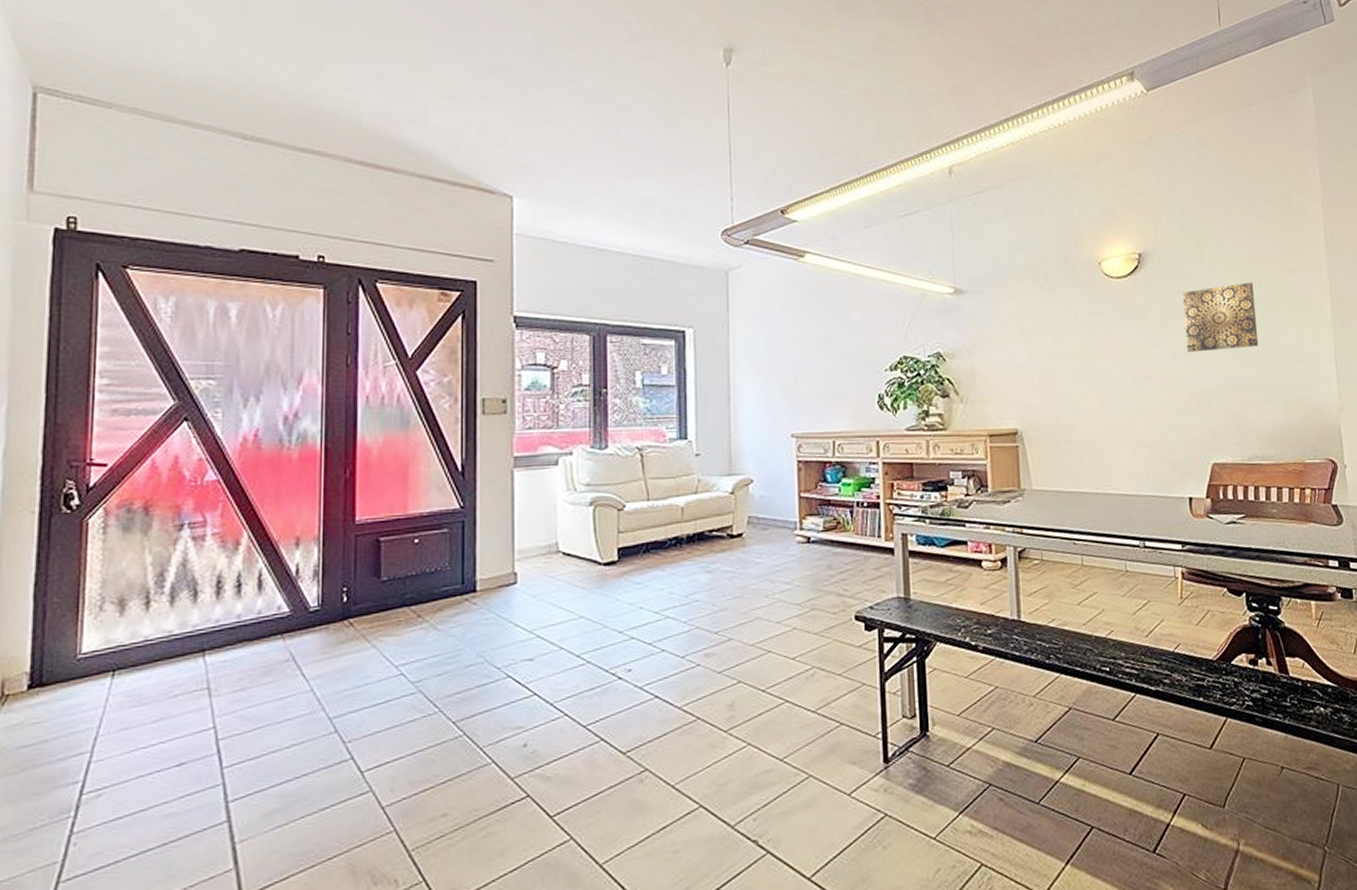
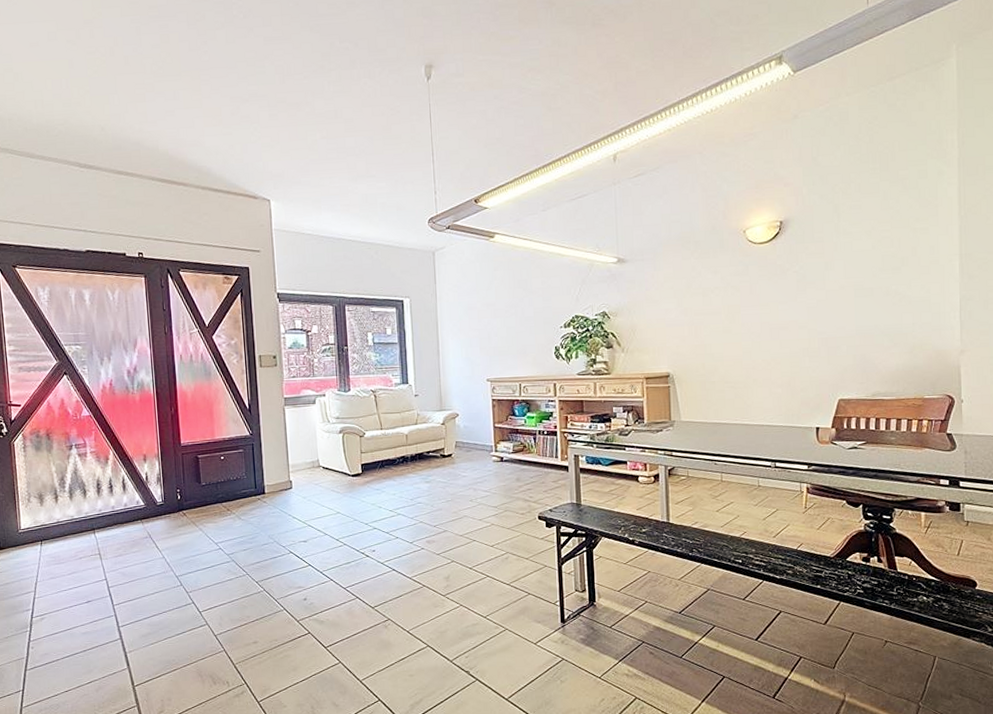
wall art: present [1182,283,1259,352] -> none [818,243,888,306]

